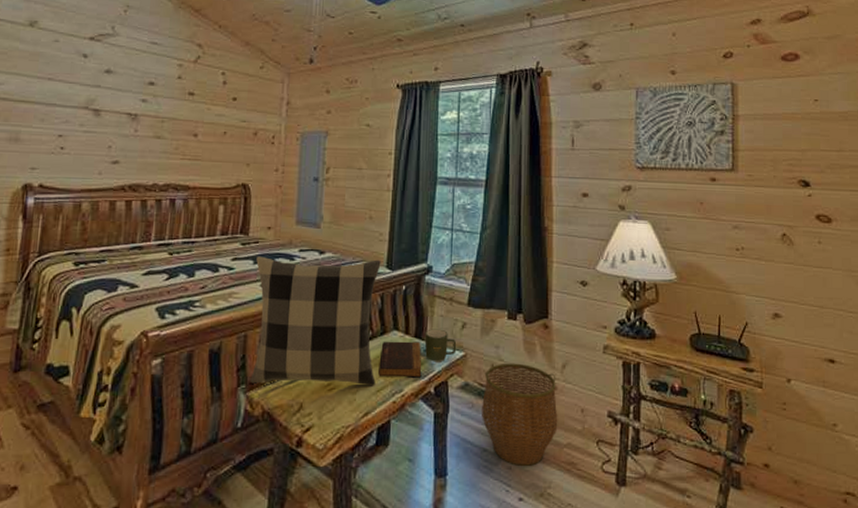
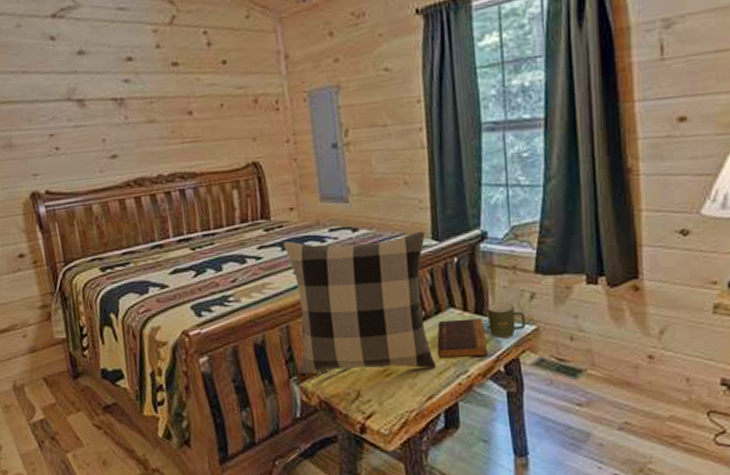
basket: present [481,363,558,466] -> none [561,332,657,442]

